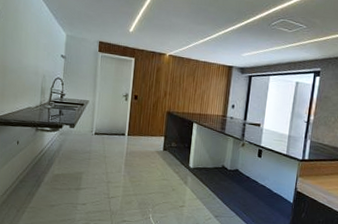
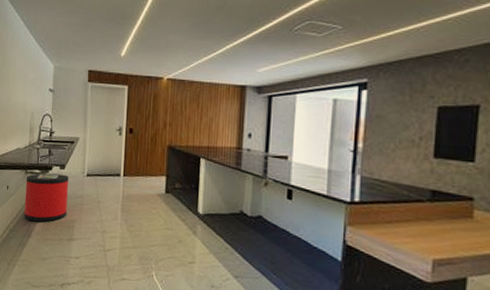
trash can: none [33,130,78,174] -> present [24,173,69,222]

